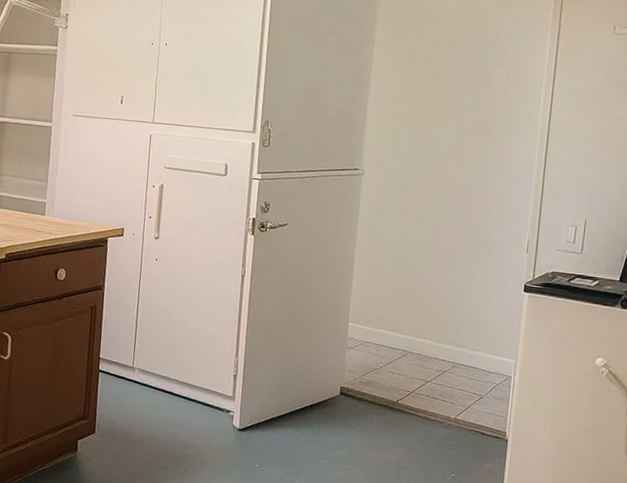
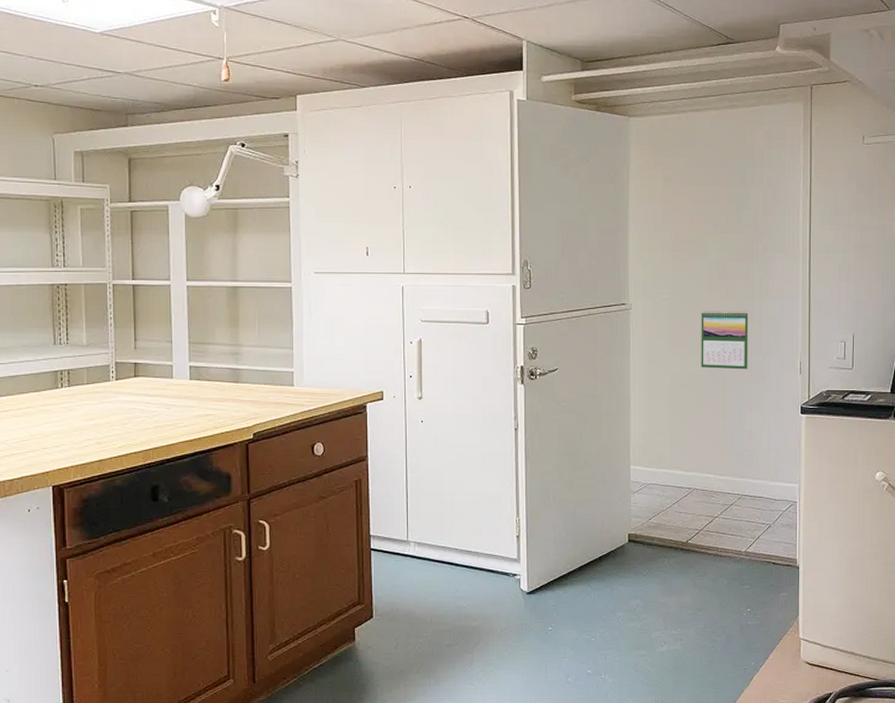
calendar: none [427,183,480,244] -> present [701,310,749,370]

